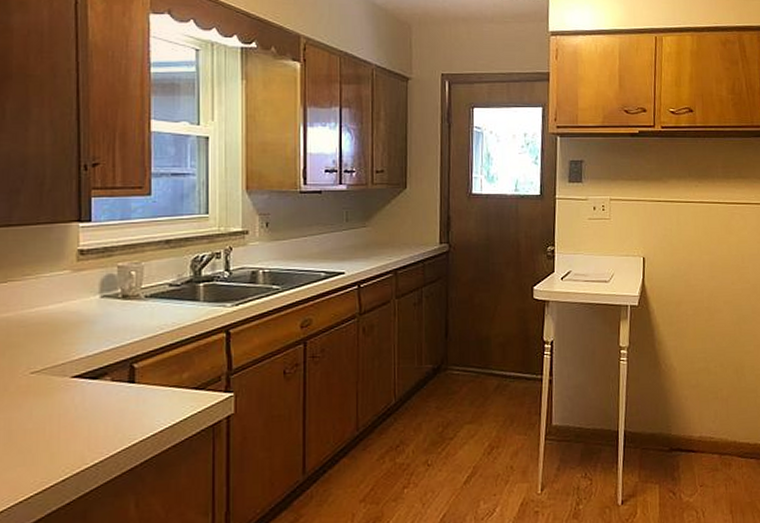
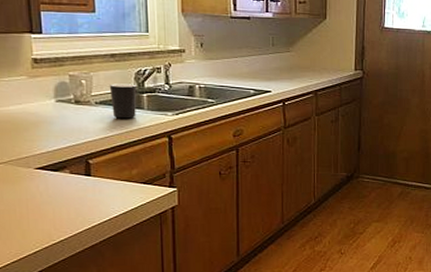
mug: none [162,272,193,314] -> present [109,83,137,119]

